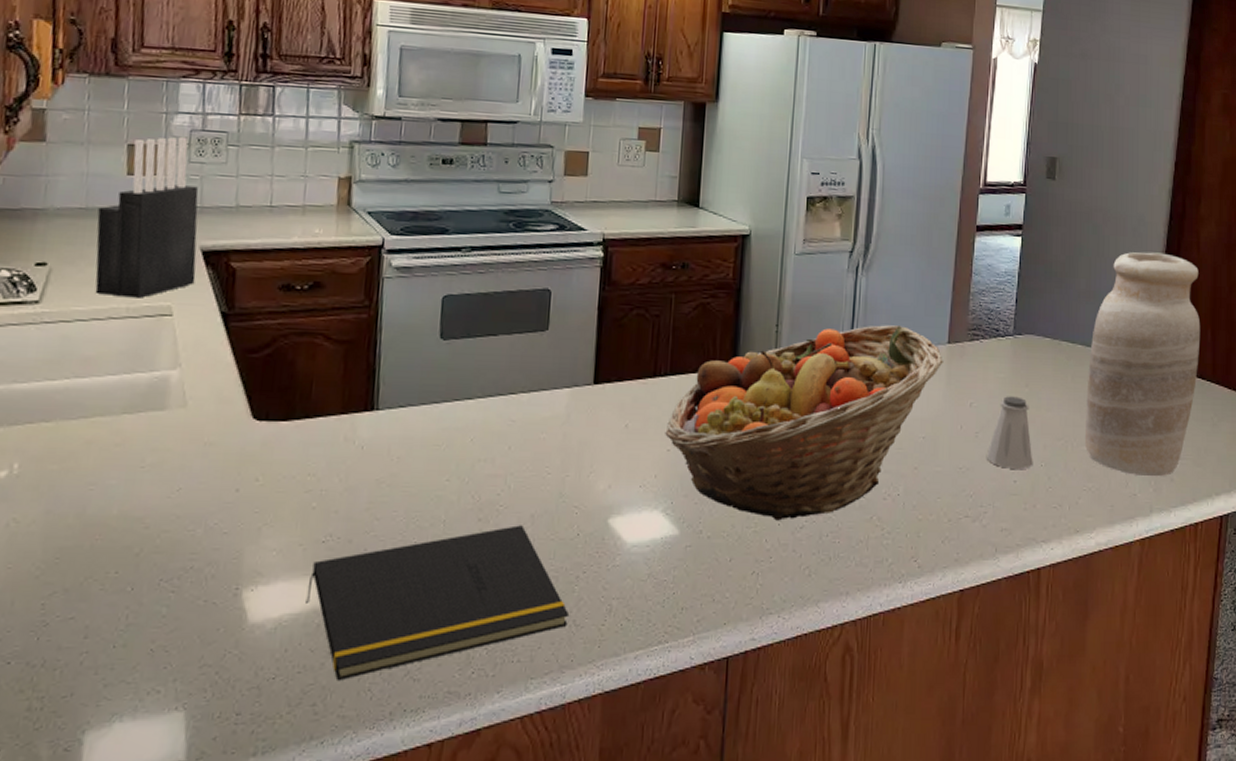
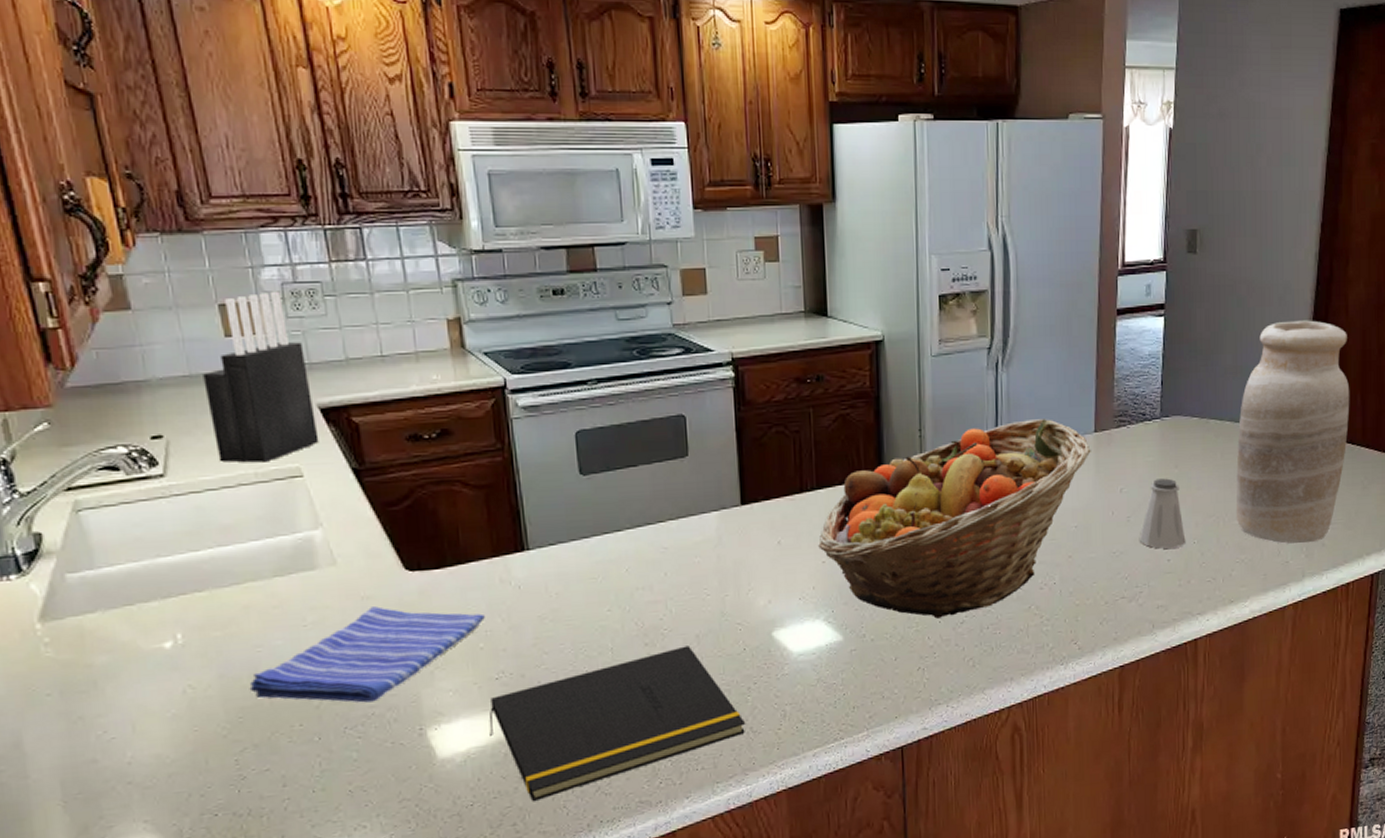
dish towel: none [73,454,323,555] -> present [249,606,485,703]

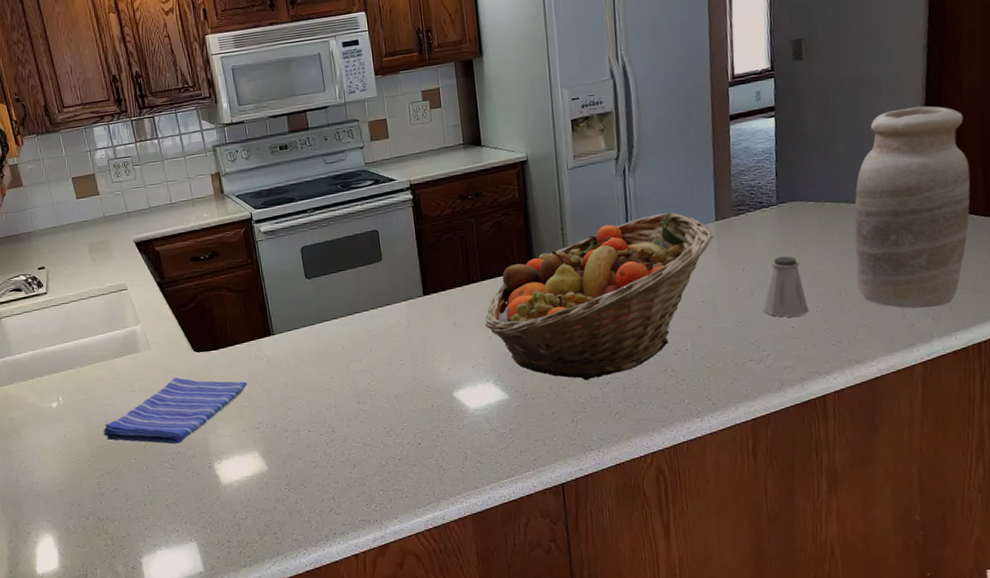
knife block: present [203,291,319,463] -> none [65,165,136,283]
notepad: present [489,646,746,802] -> none [254,403,437,518]

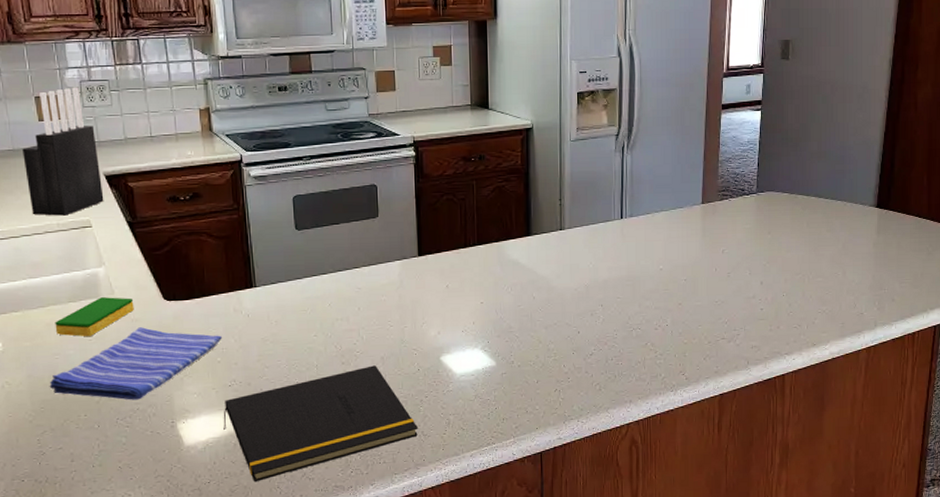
knife block: none [65,165,136,283] -> present [22,87,104,216]
dish sponge: none [103,351,169,389] -> present [55,297,134,337]
notepad: none [254,403,437,518] -> present [223,365,419,483]
fruit basket: present [485,213,713,381] -> none [478,192,699,351]
saltshaker: present [764,256,809,318] -> none [738,242,776,300]
vase: present [854,106,971,309] -> none [819,114,918,299]

